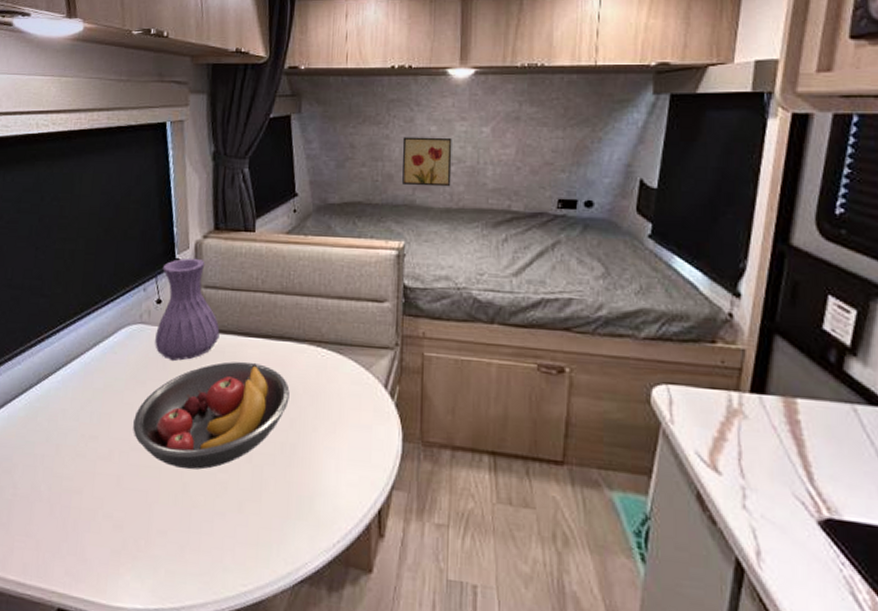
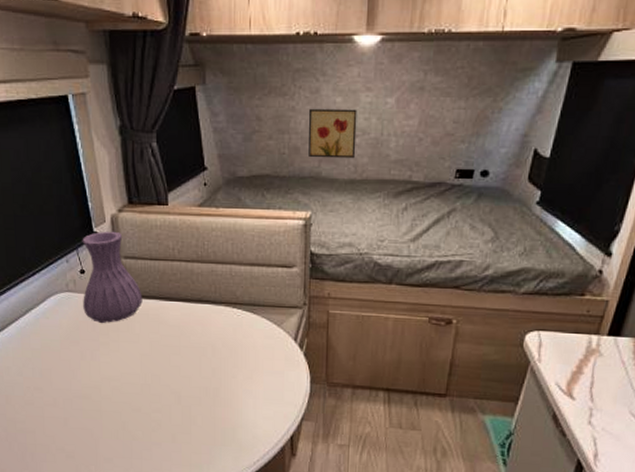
fruit bowl: present [133,361,290,470] -> none [72,322,210,411]

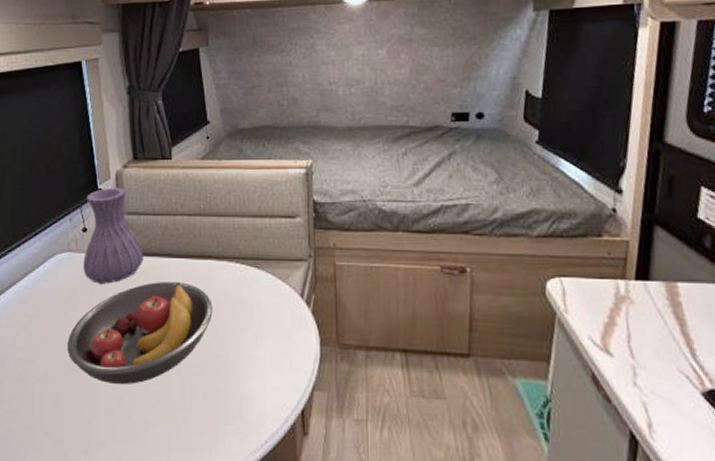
fruit bowl: none [72,322,210,411] -> present [67,281,213,384]
wall art: present [308,108,357,159] -> none [305,61,352,108]

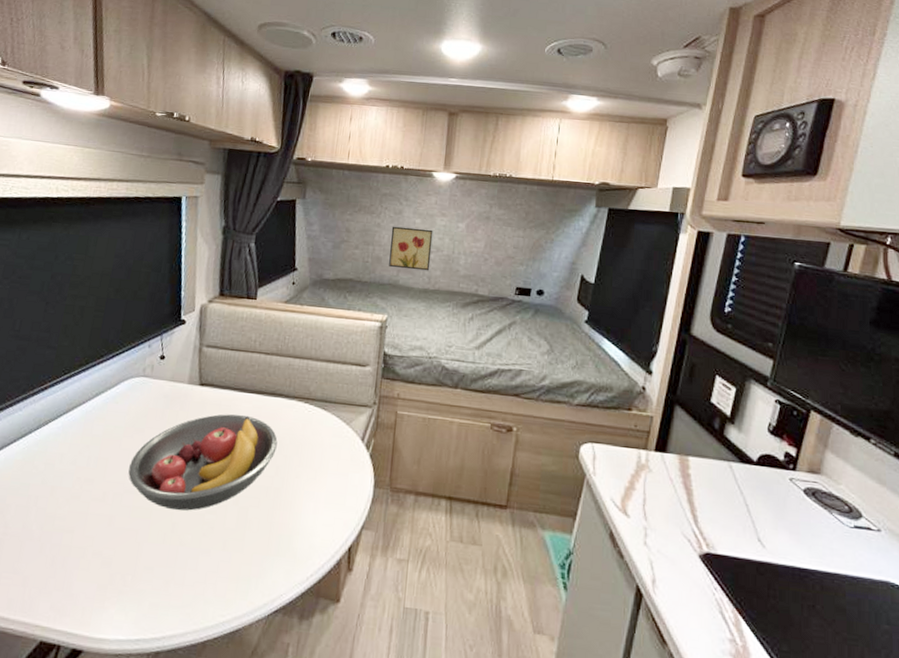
vase: present [83,187,144,285] -> none [155,319,218,412]
wall art: none [305,61,352,108] -> present [389,226,433,271]

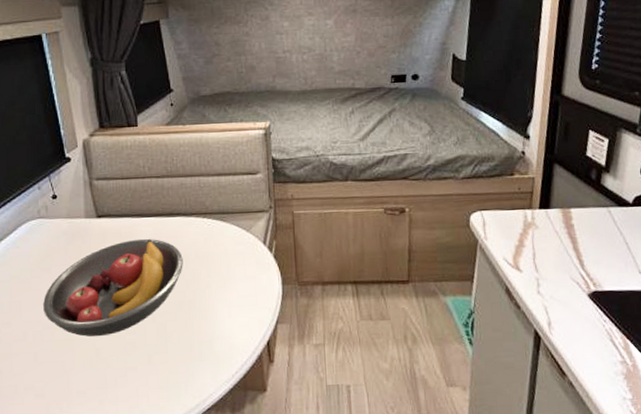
wall art: present [389,226,433,271] -> none [260,31,305,75]

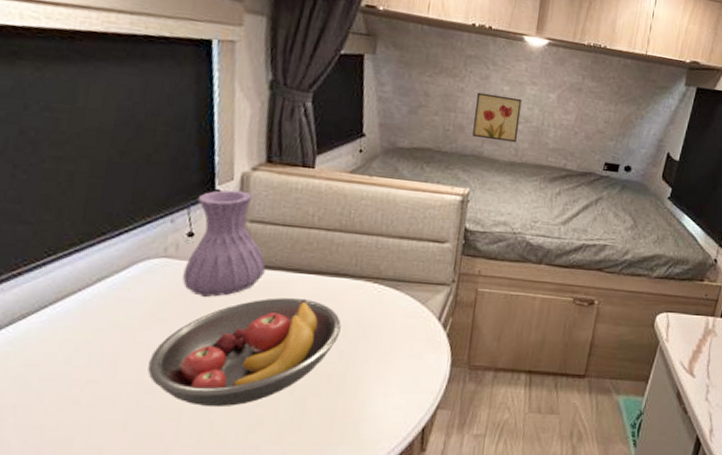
vase: none [54,155,115,248] -> present [182,189,266,298]
wall art: none [260,31,305,75] -> present [472,92,522,143]

